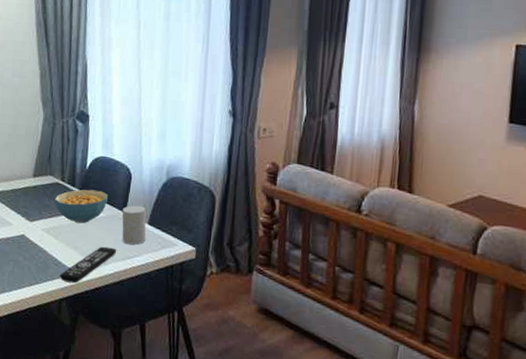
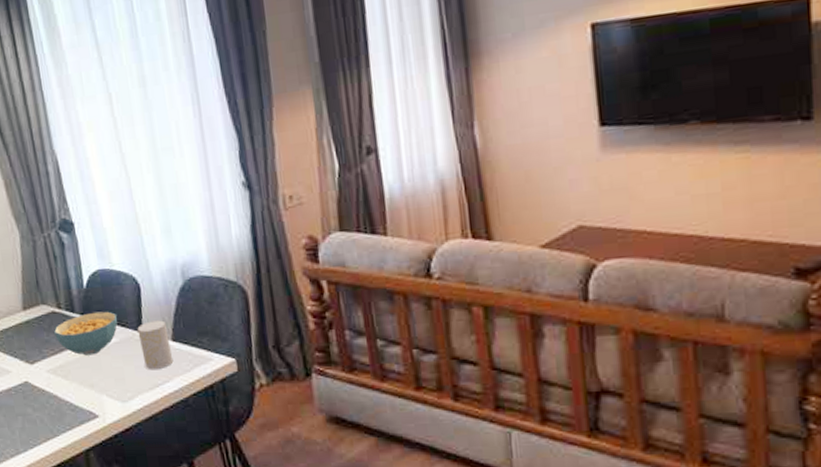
remote control: present [59,246,117,283] -> none [79,377,142,429]

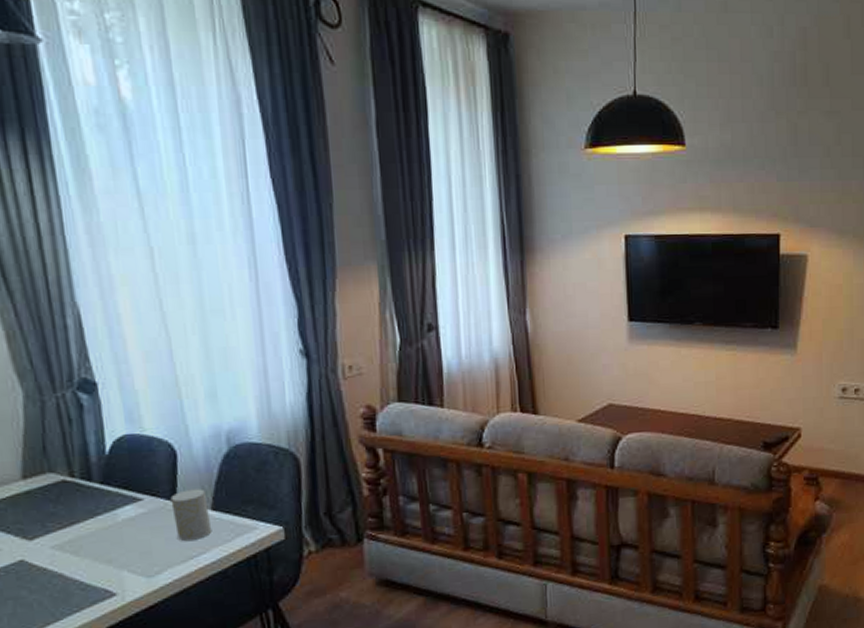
cereal bowl: present [54,311,118,356] -> none [63,479,147,529]

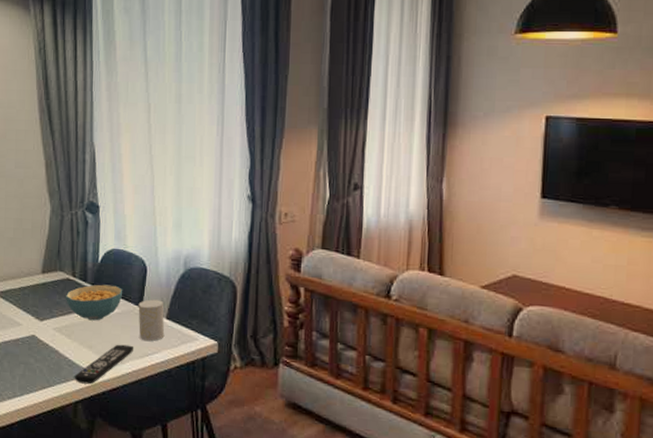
cereal bowl: none [63,479,147,529] -> present [66,284,123,321]
remote control: none [91,549,173,609] -> present [74,344,134,385]

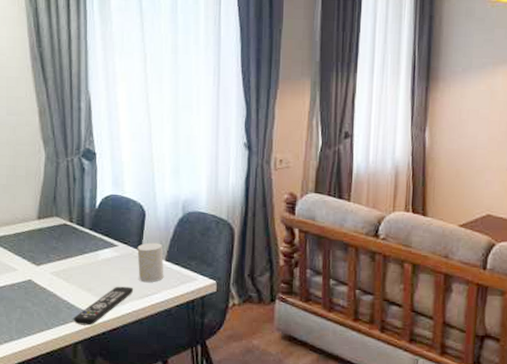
cereal bowl: present [66,284,123,321] -> none [63,229,122,264]

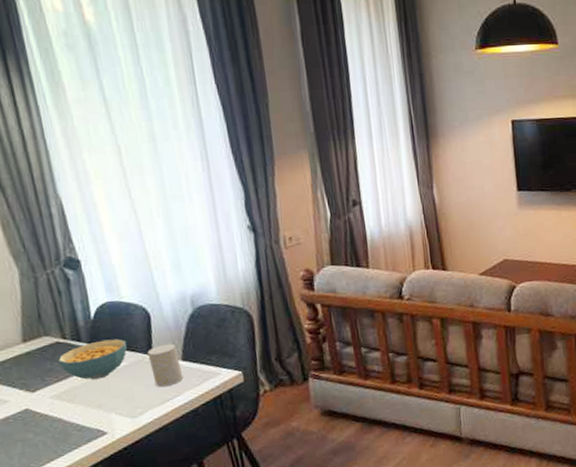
cereal bowl: none [63,229,122,264] -> present [58,338,127,380]
remote control: present [73,286,134,326] -> none [86,394,152,446]

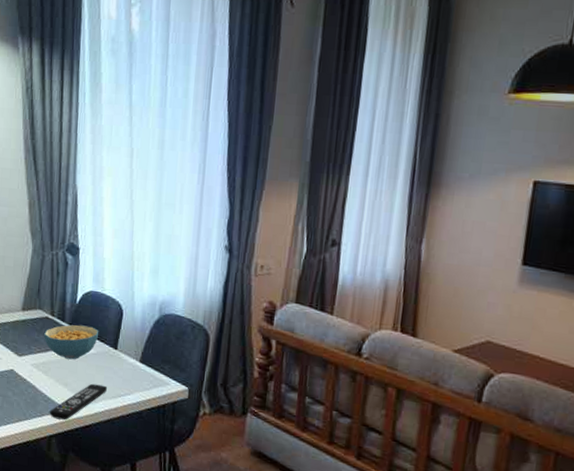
remote control: none [86,394,152,446] -> present [49,383,108,420]
cup: present [147,343,184,387] -> none [113,342,138,383]

